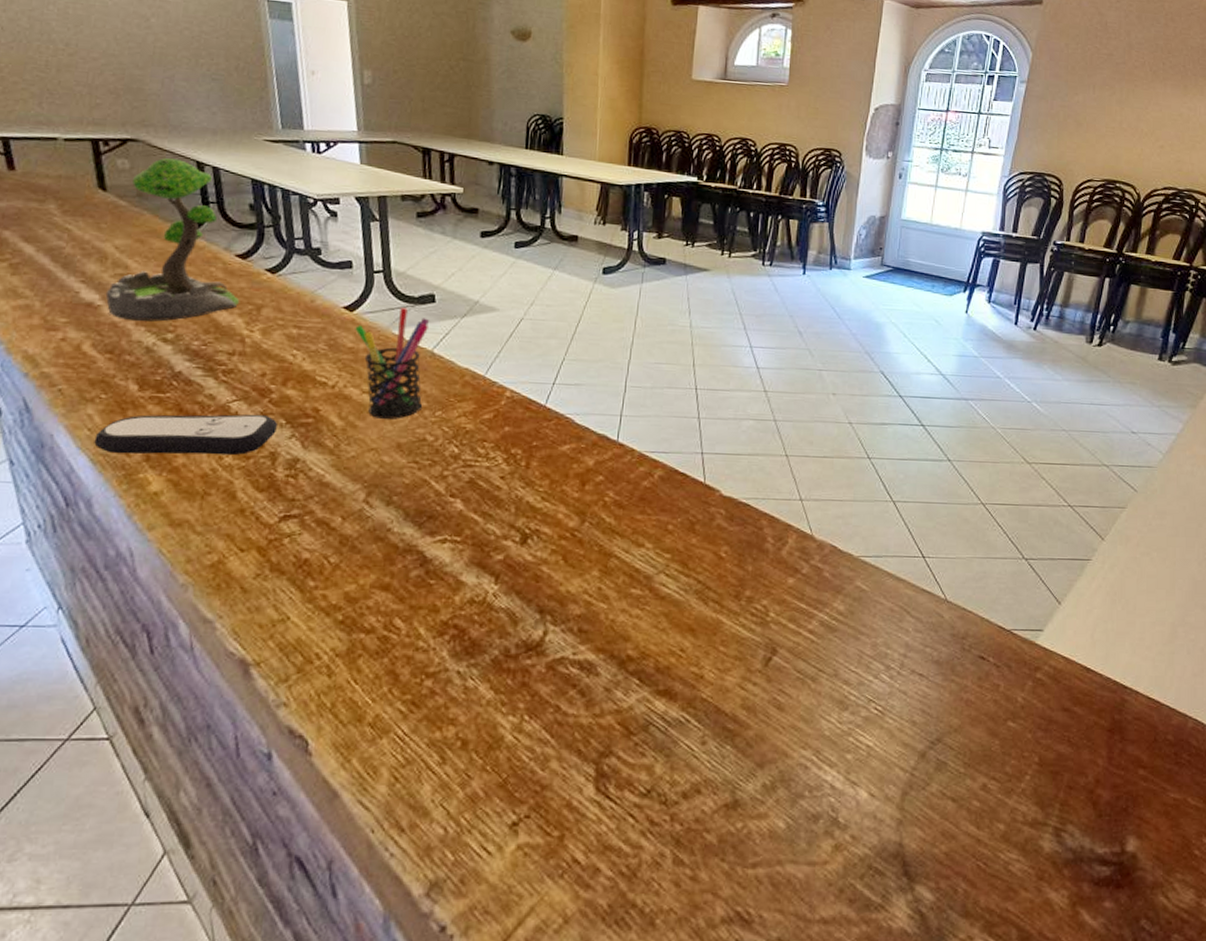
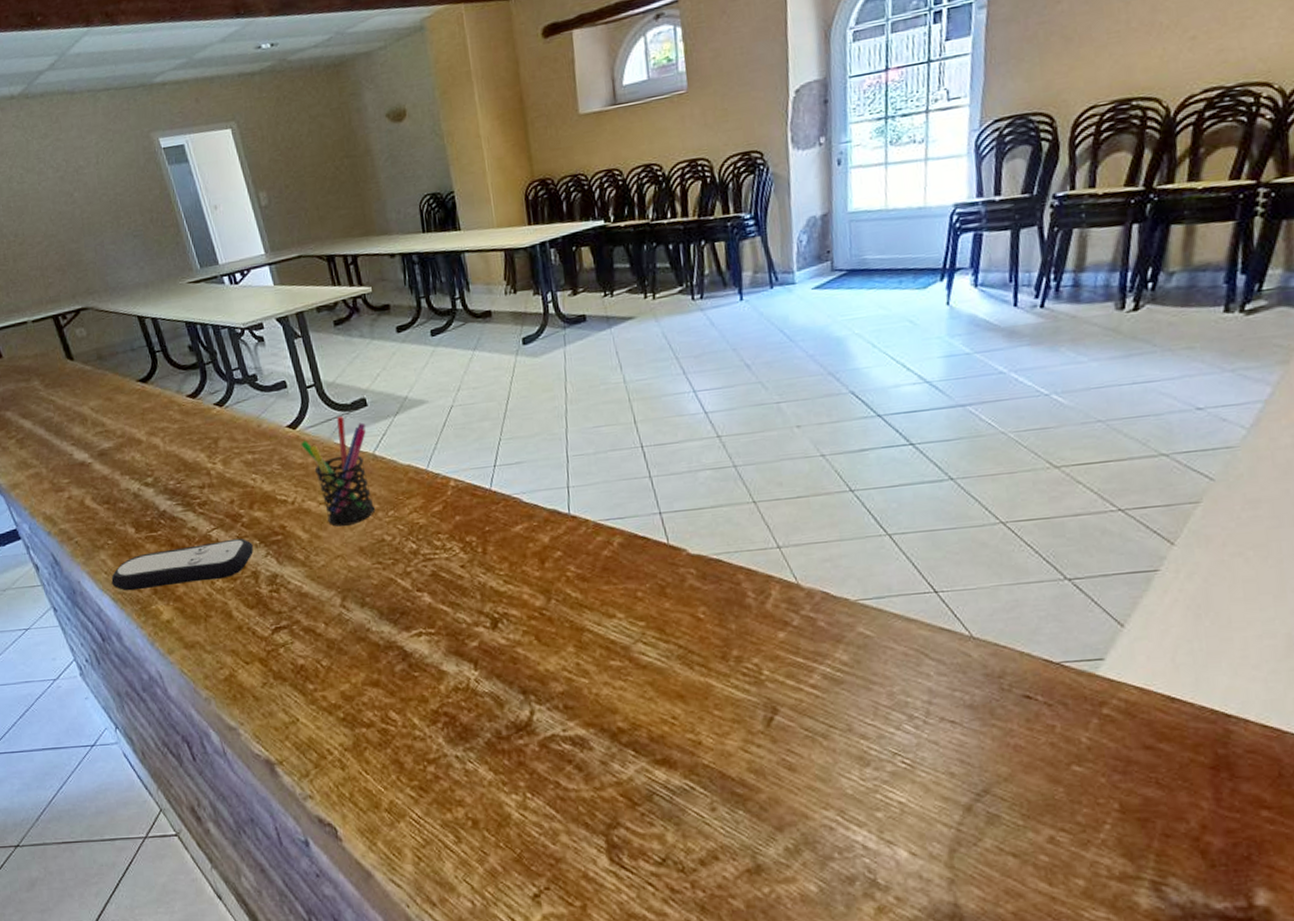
plant: present [105,158,240,322] -> none [91,317,199,472]

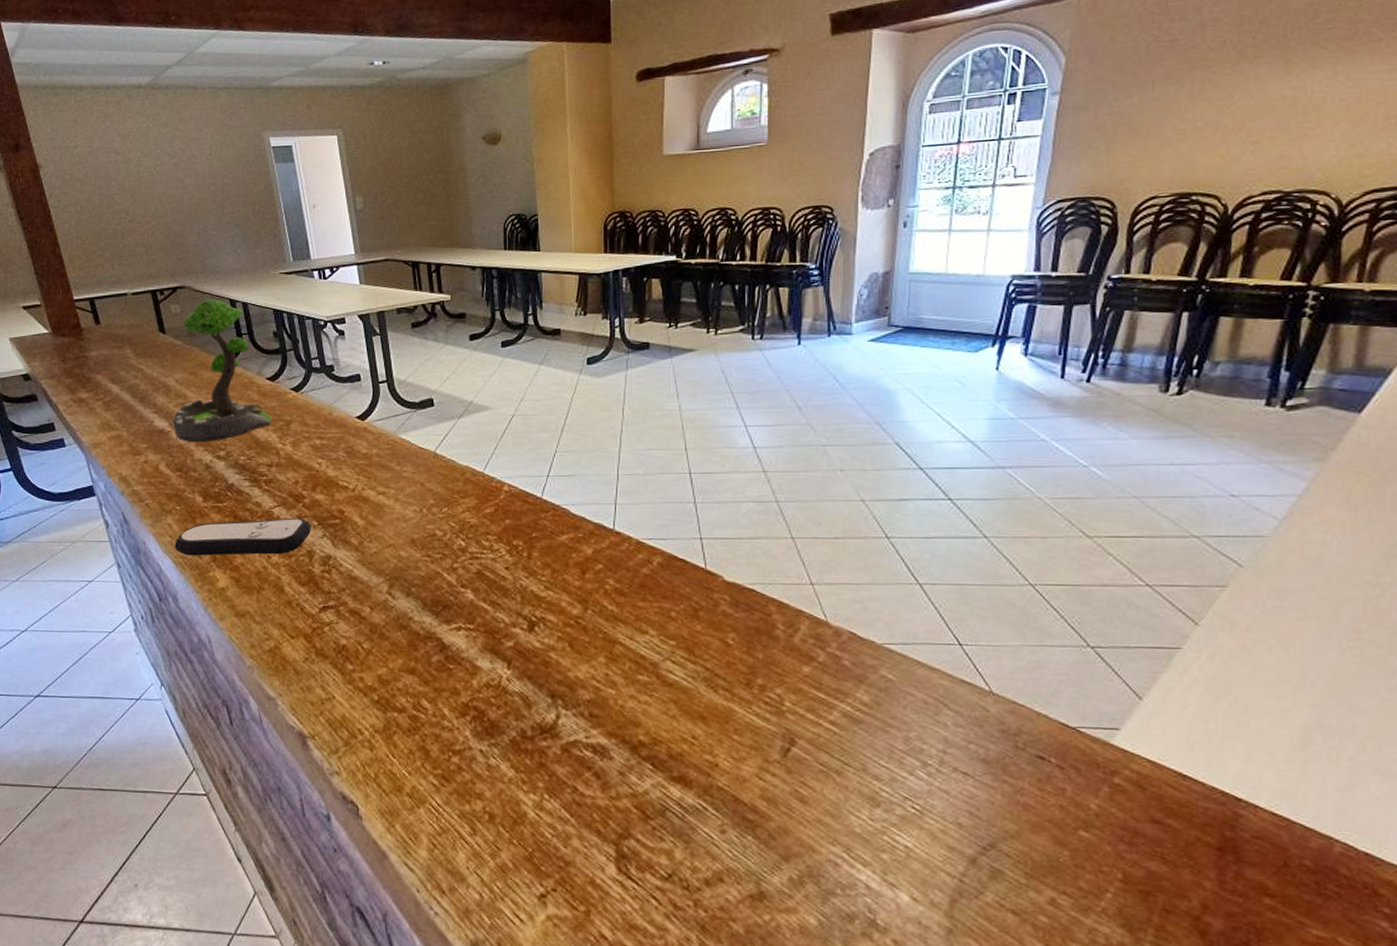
plant: none [91,317,199,472] -> present [172,299,273,442]
pen holder: present [301,416,376,527] -> none [367,413,431,517]

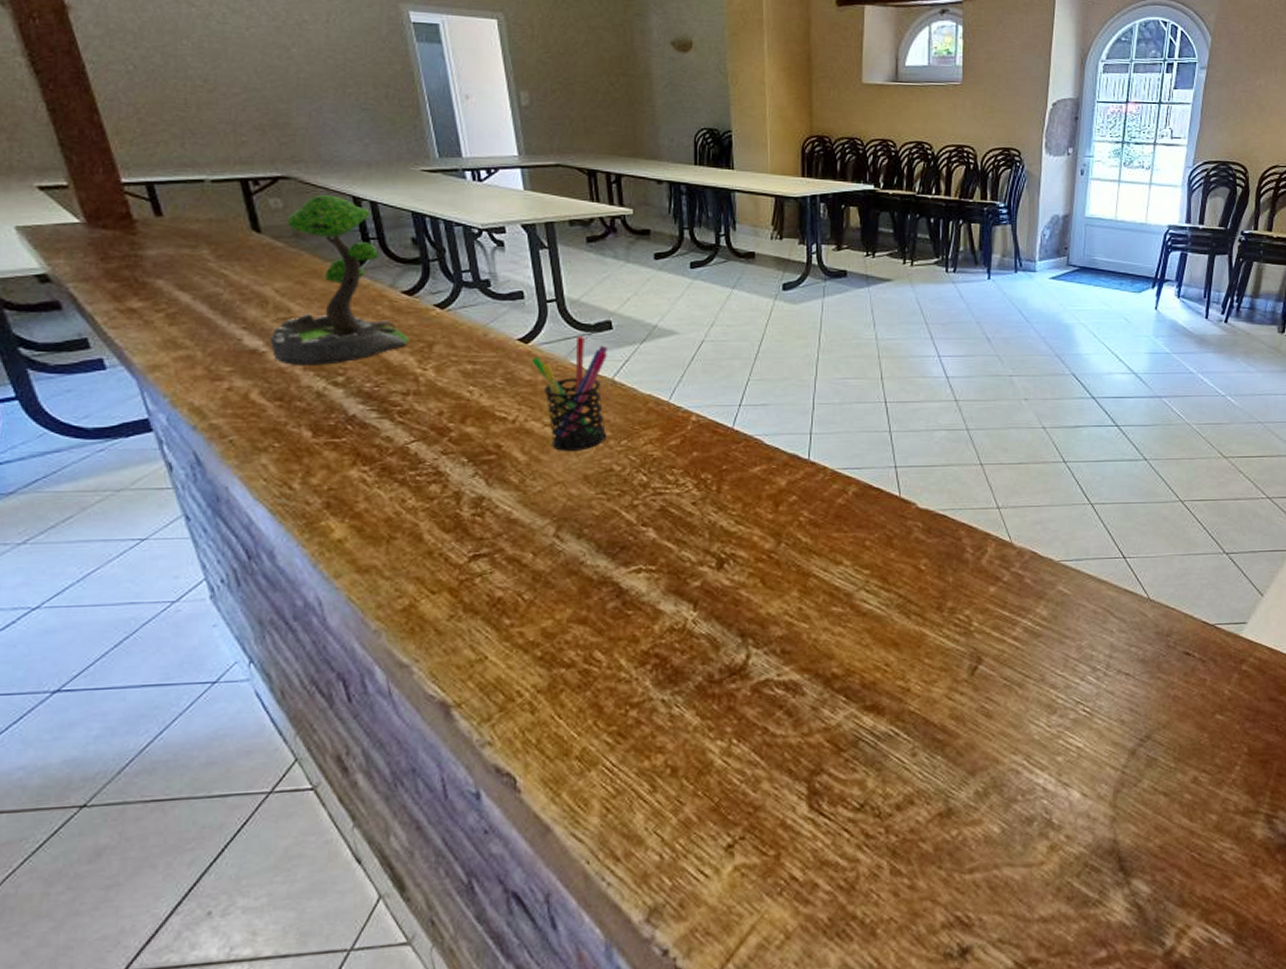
remote control: present [175,517,311,556] -> none [271,454,459,503]
pen holder: none [367,413,431,517] -> present [532,337,609,451]

